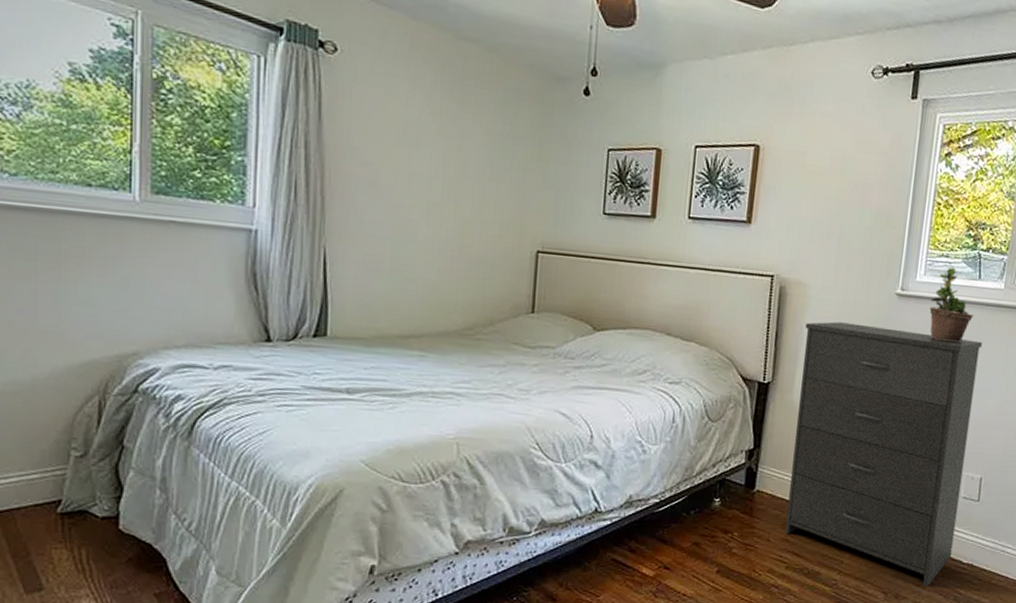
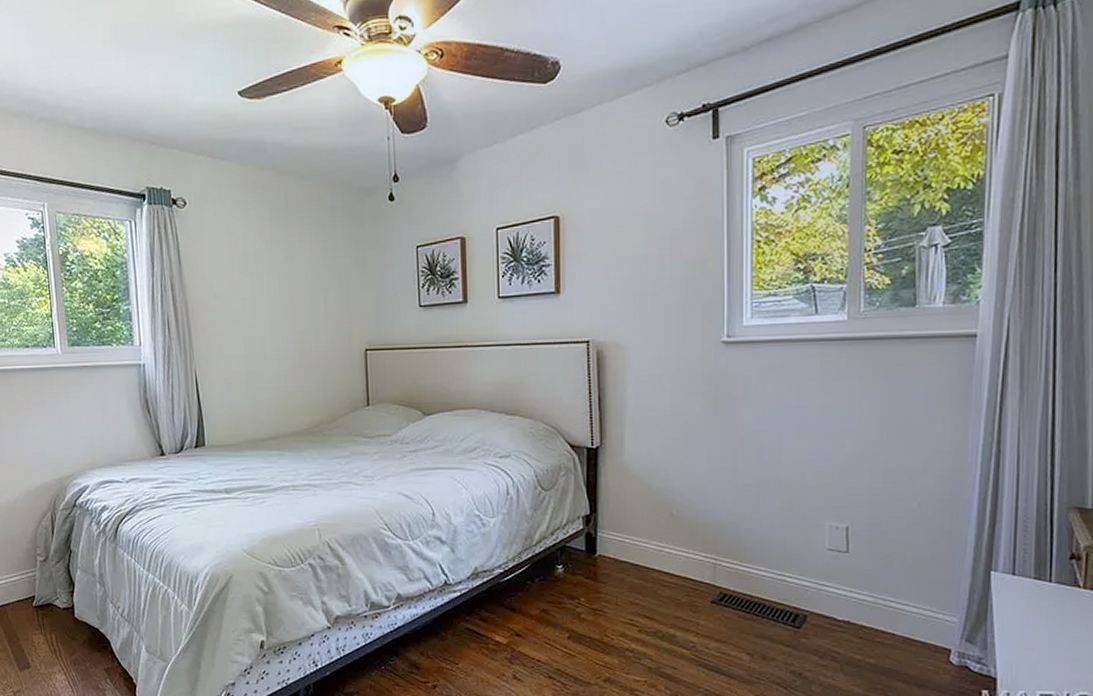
dresser: present [785,321,983,587] -> none [628,378,830,647]
potted plant: present [929,267,973,343] -> none [762,305,814,385]

